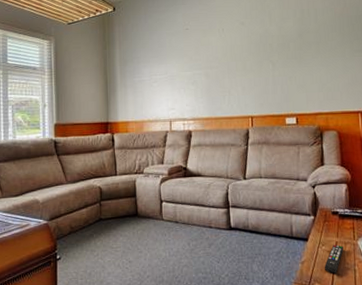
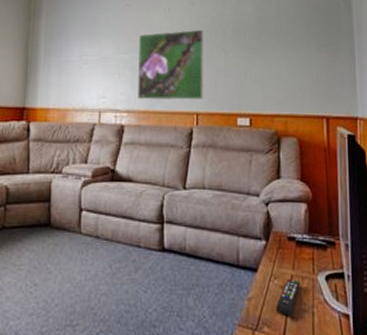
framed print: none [199,45,256,109] -> present [138,29,203,101]

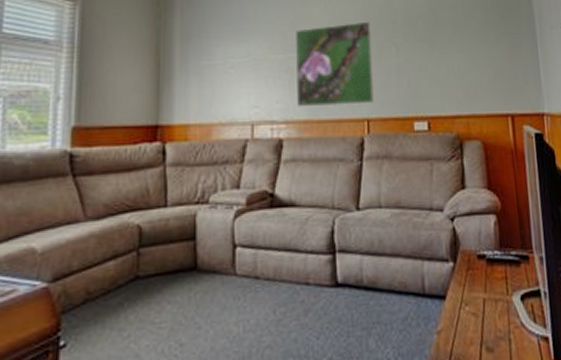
remote control: present [276,279,300,316] -> none [469,303,494,346]

